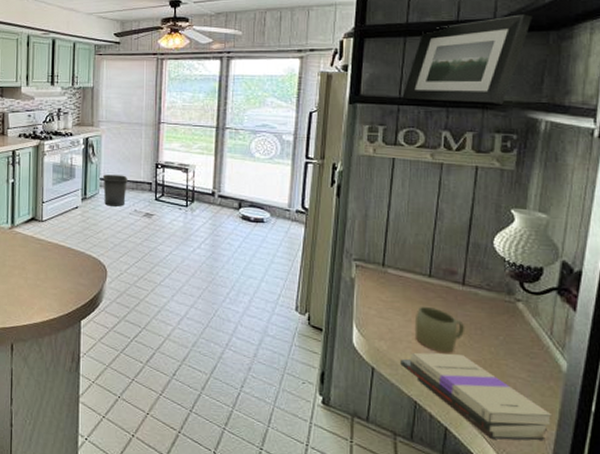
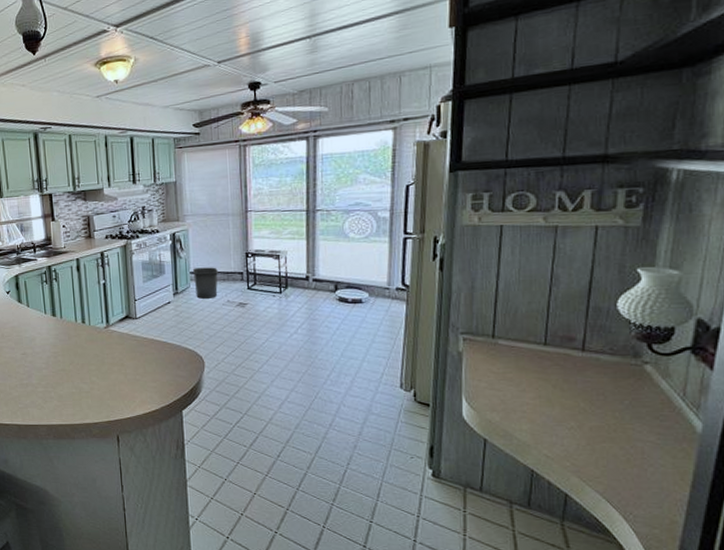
books: present [400,352,553,441] -> none [515,421,686,503]
picture frame: present [402,14,533,104] -> none [509,52,662,163]
mug: present [414,306,465,353] -> none [529,375,586,420]

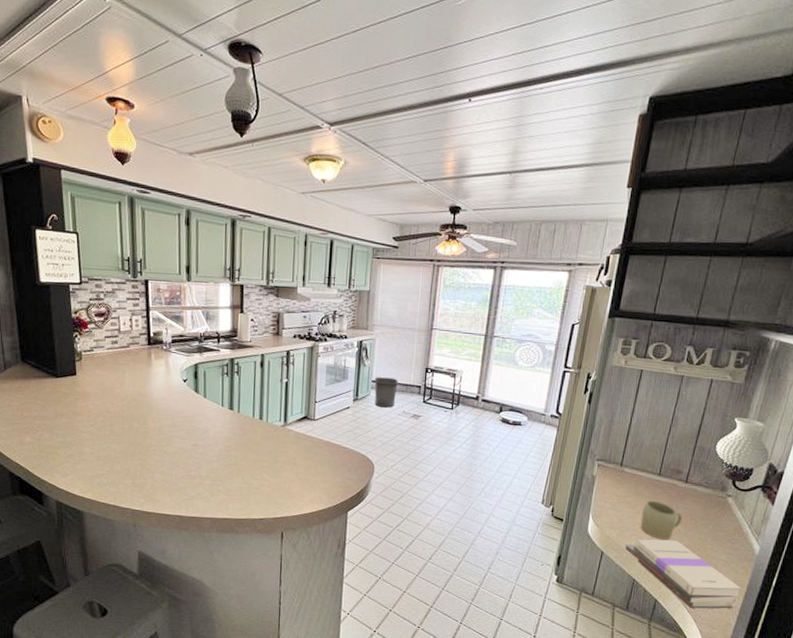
books: none [515,421,686,503] -> present [625,539,742,609]
mug: none [529,375,586,420] -> present [640,500,683,539]

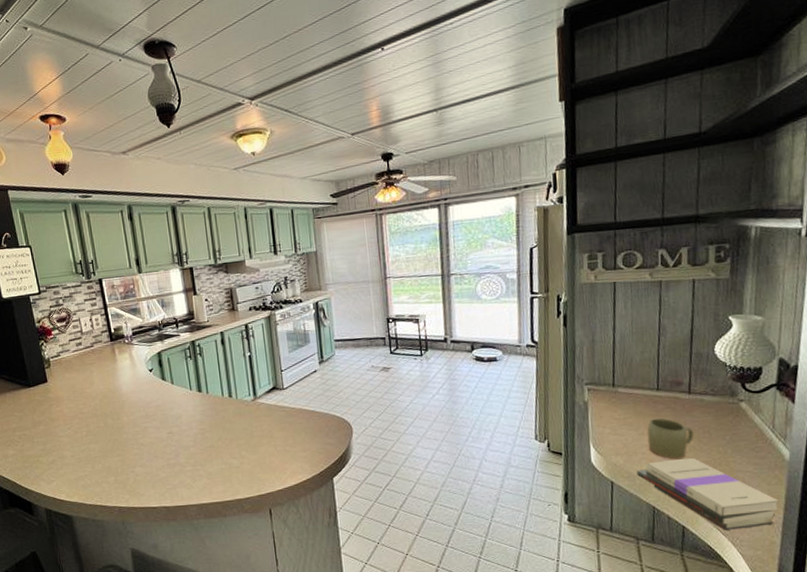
waste bin: present [374,377,399,408] -> none [336,334,362,366]

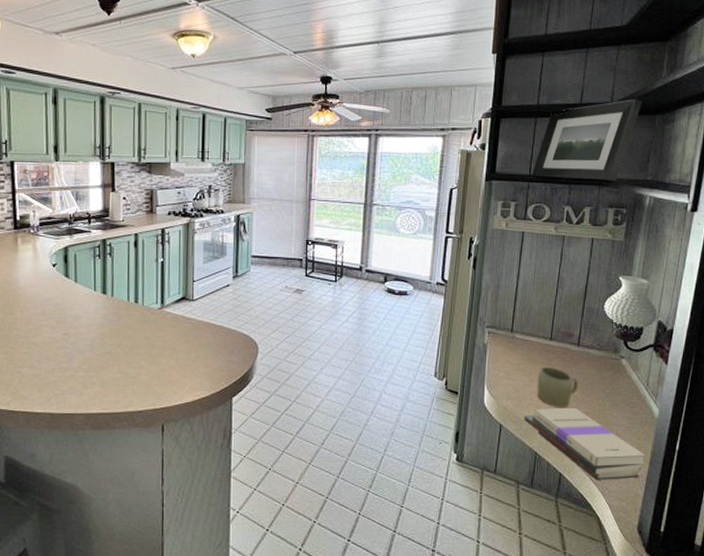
picture frame: none [617,124,737,224] -> present [532,99,643,182]

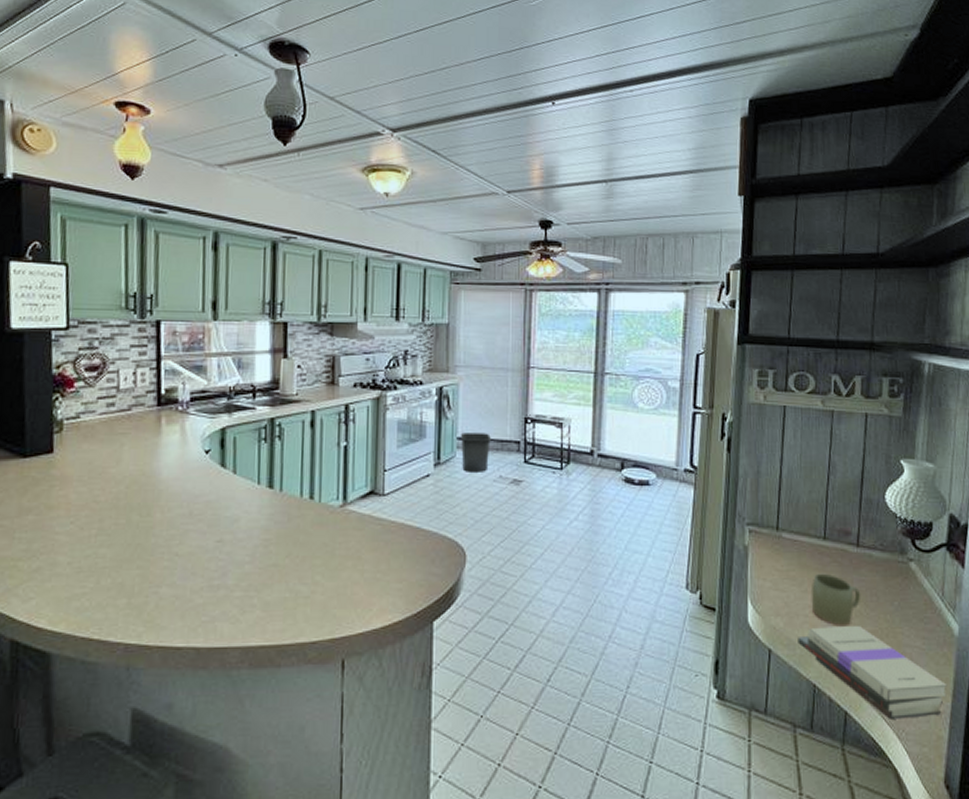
waste bin: none [253,252,280,283] -> present [460,432,492,472]
picture frame: present [532,99,643,182] -> none [791,249,913,346]

